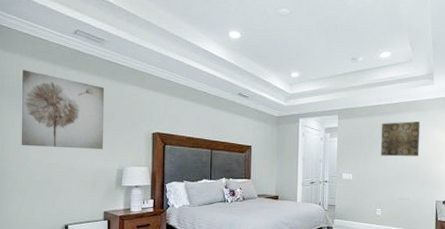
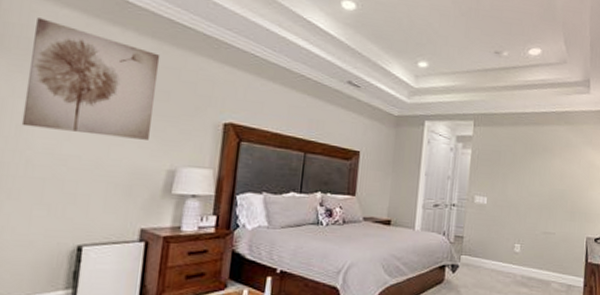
wall art: present [380,121,420,157] -> none [523,135,572,180]

